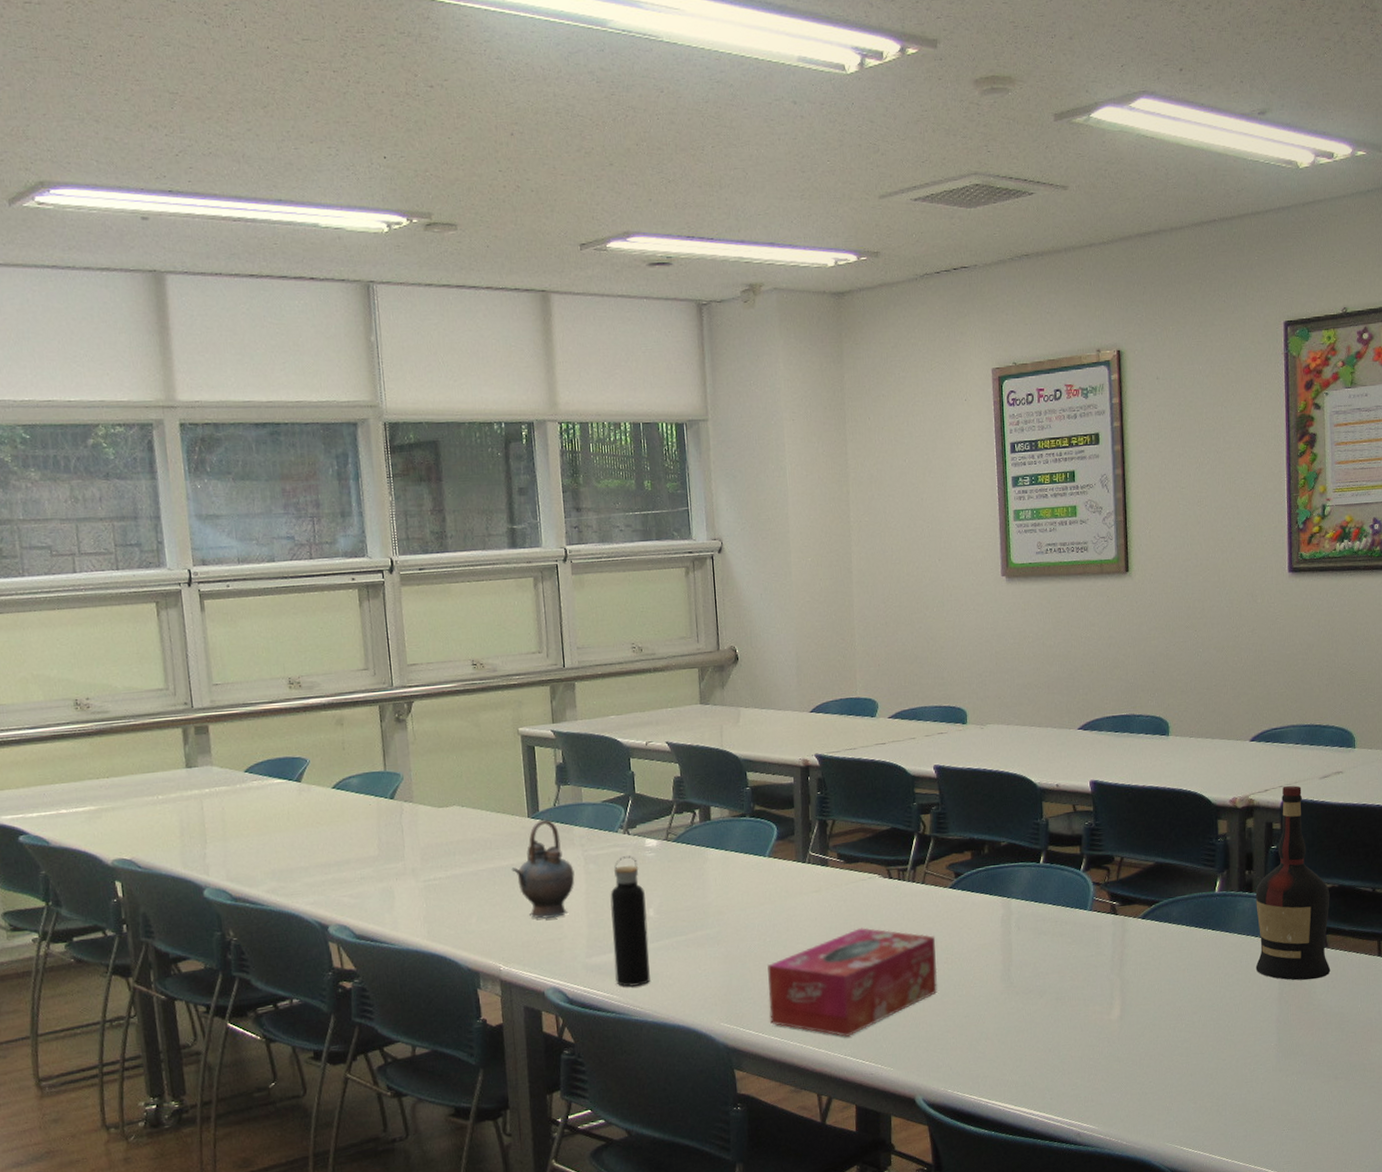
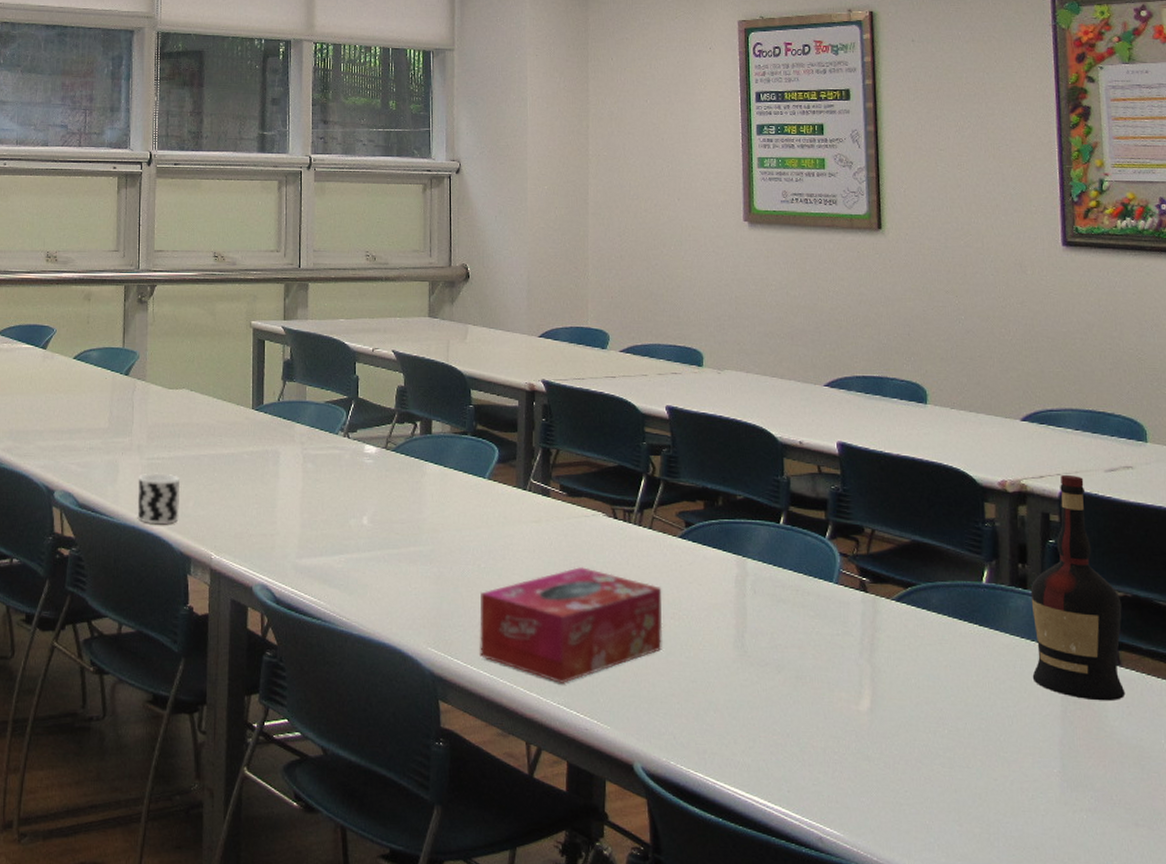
cup: none [416,893,463,945] -> present [137,473,181,524]
teapot: present [511,819,575,919] -> none [231,412,292,512]
water bottle: present [610,856,650,987] -> none [324,459,361,595]

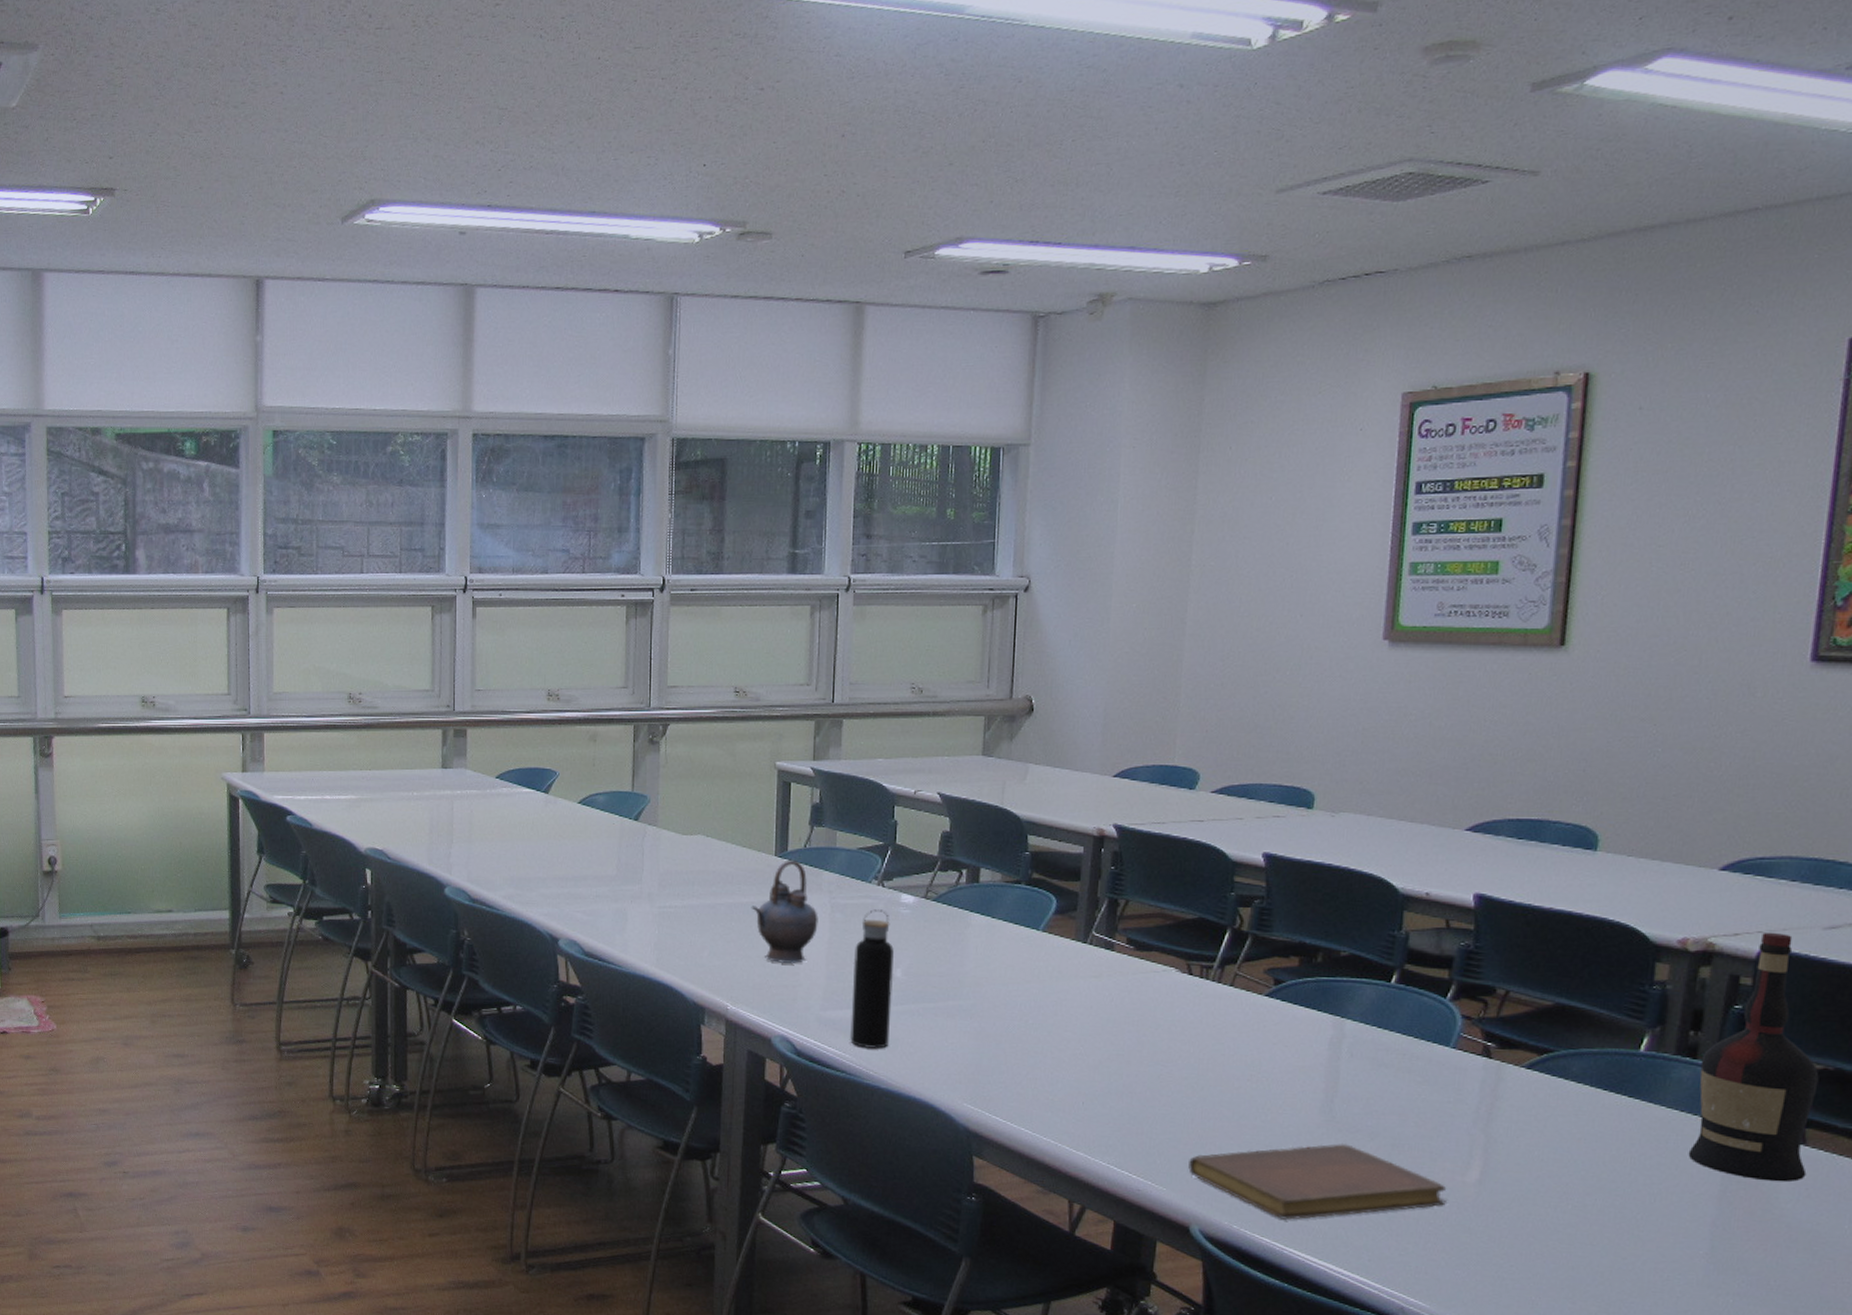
cup: present [137,473,181,524] -> none [647,921,694,974]
teapot: none [231,412,292,512] -> present [751,859,819,963]
water bottle: none [324,459,361,595] -> present [850,909,894,1049]
tissue box: present [480,567,663,683] -> none [1022,1025,1240,1143]
notebook: none [628,676,846,754] -> present [1188,1143,1447,1220]

